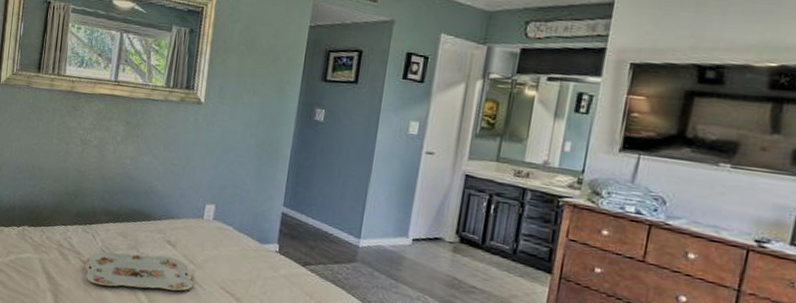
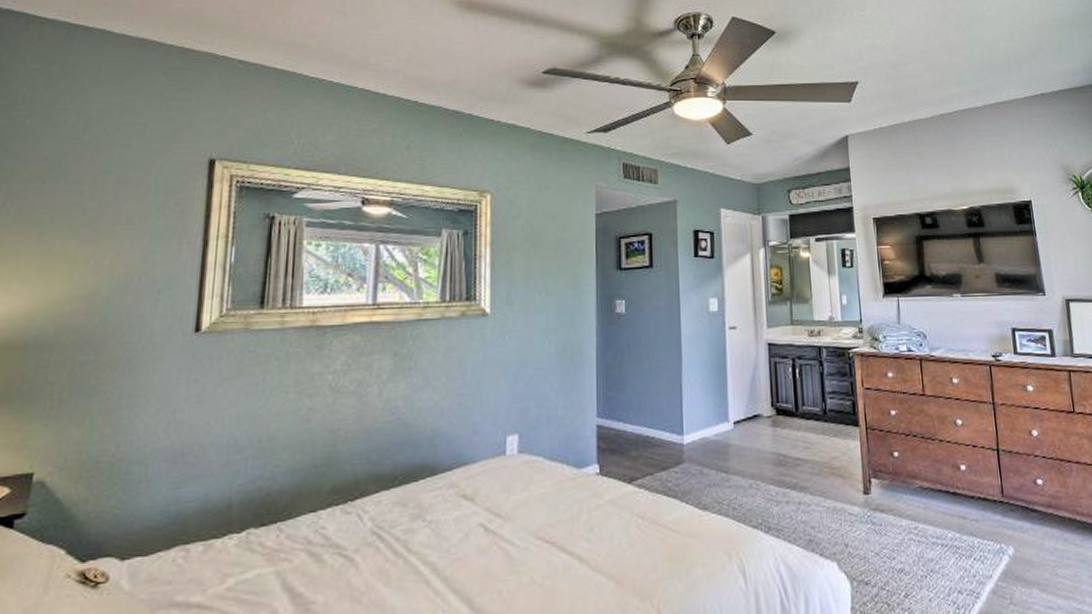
serving tray: present [83,251,194,291] -> none [347,515,504,585]

